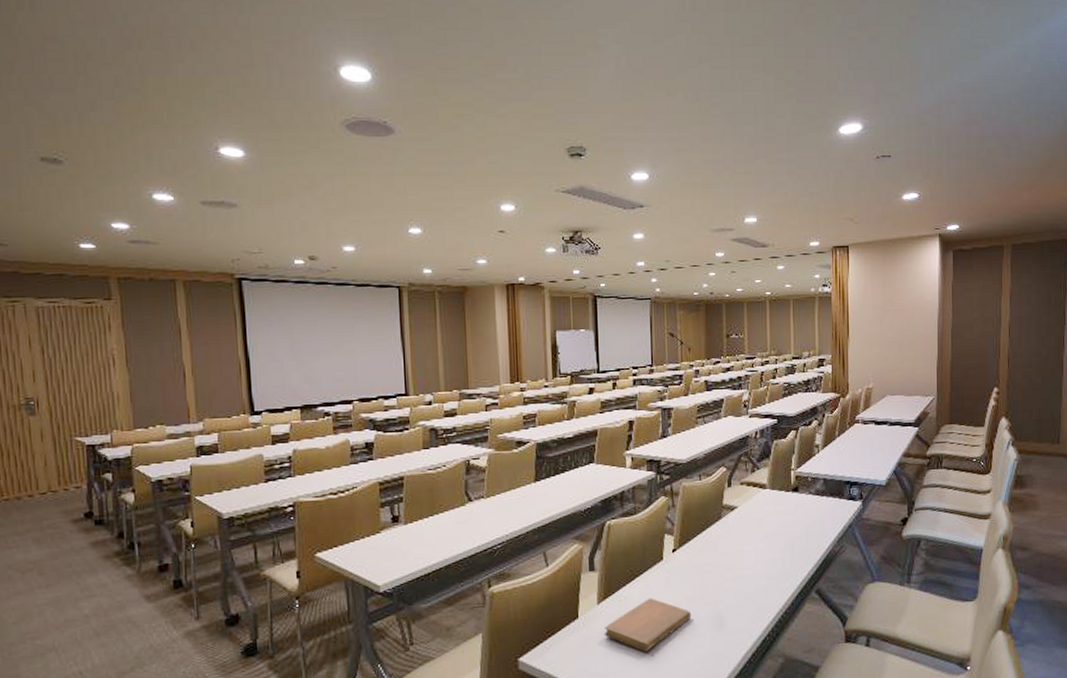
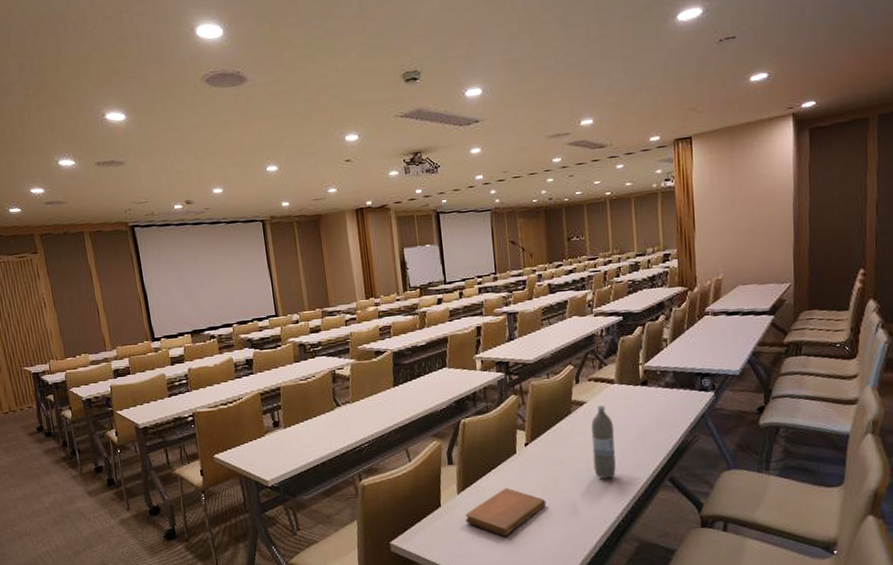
water bottle: none [741,510,765,591] -> present [591,404,616,480]

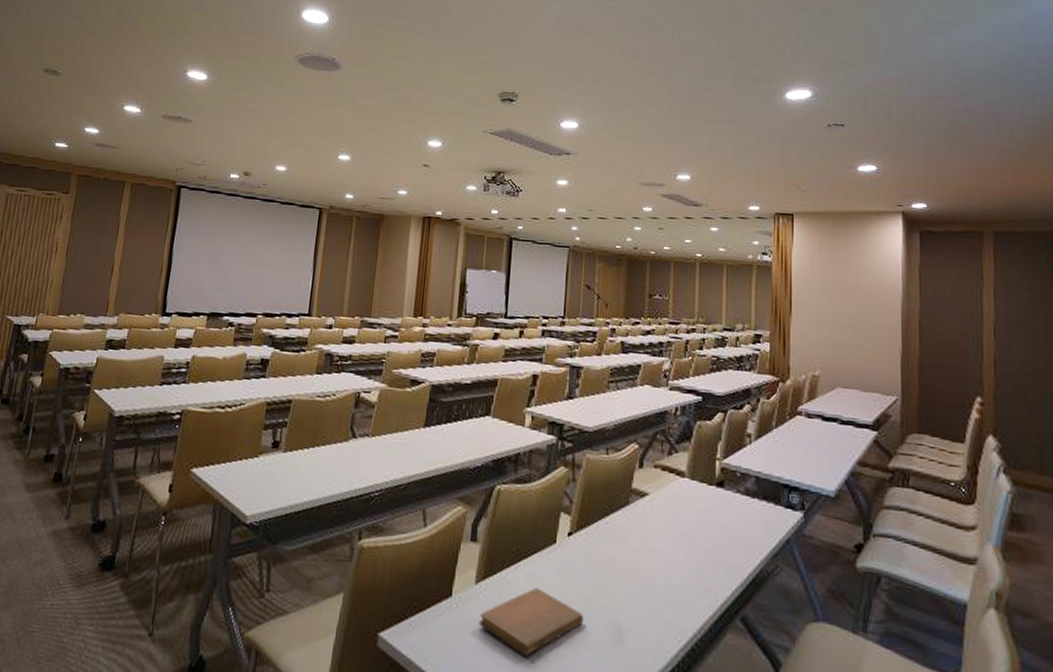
water bottle: present [591,404,616,480] -> none [648,500,679,603]

